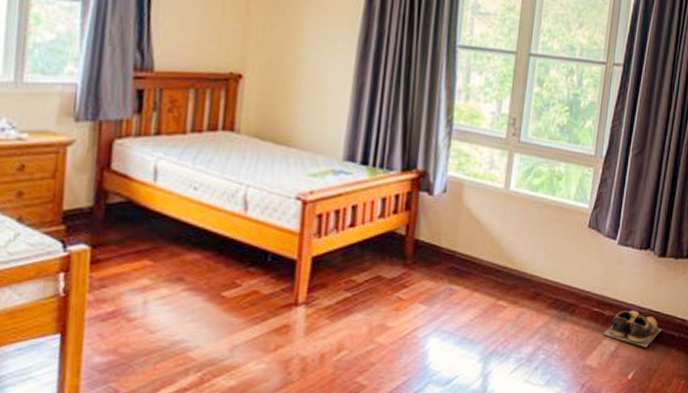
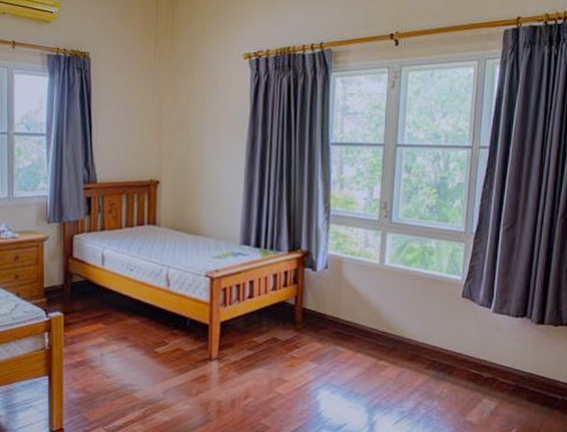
shoes: present [602,310,662,347] -> none [482,372,543,408]

